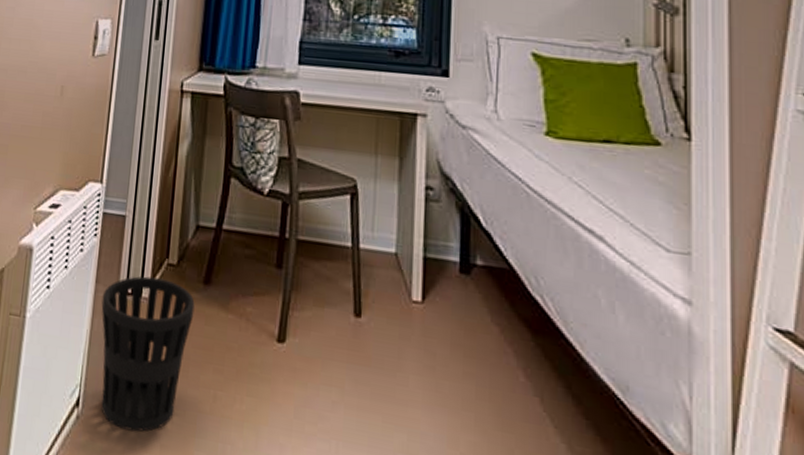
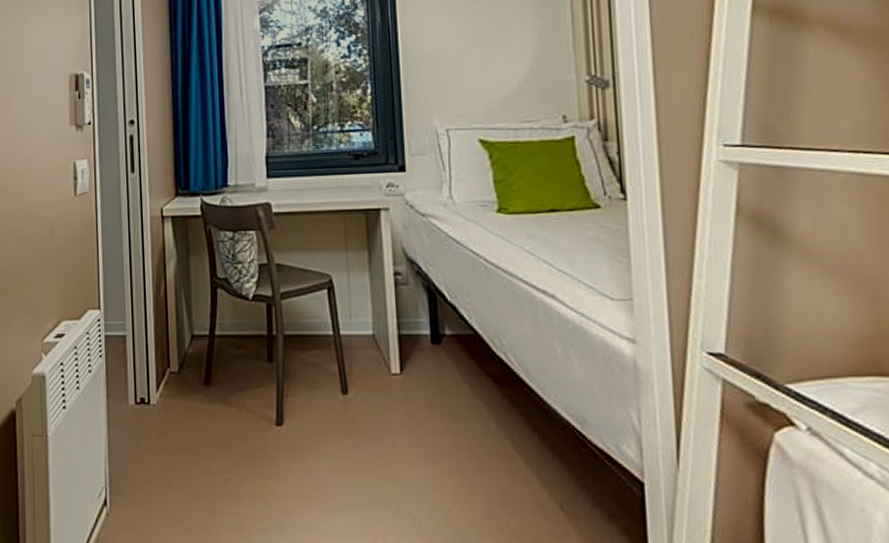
wastebasket: present [101,276,195,432] -> none [114,386,199,519]

